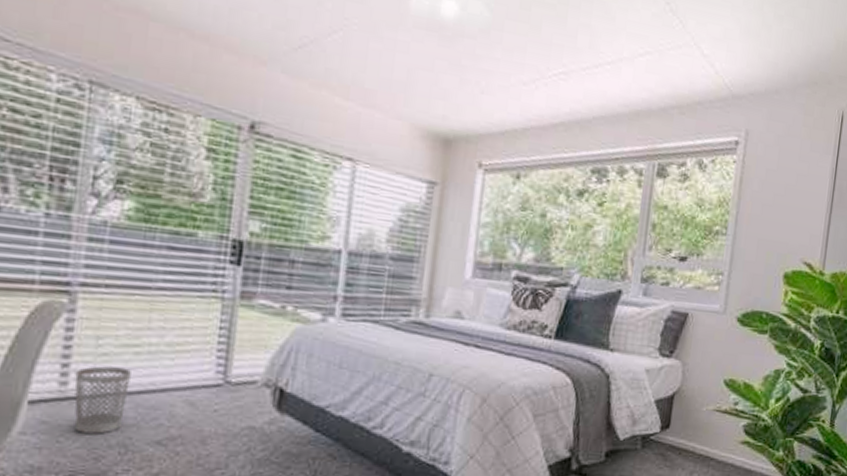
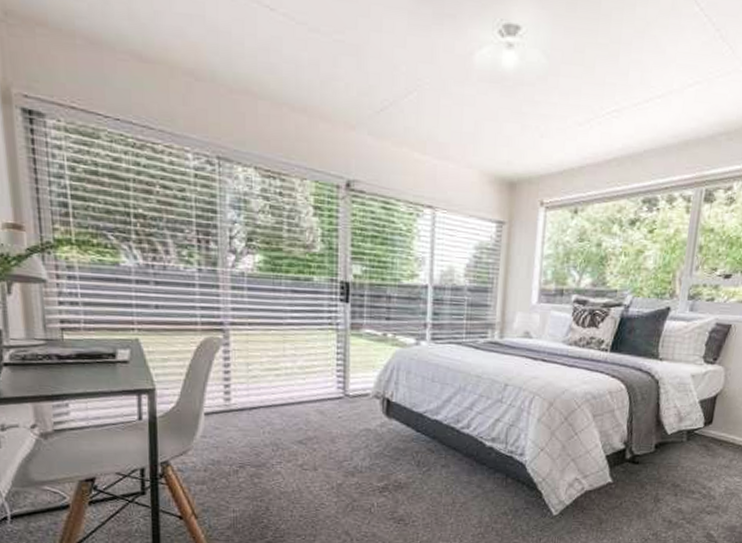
wastebasket: present [74,366,131,434] -> none [235,386,275,436]

